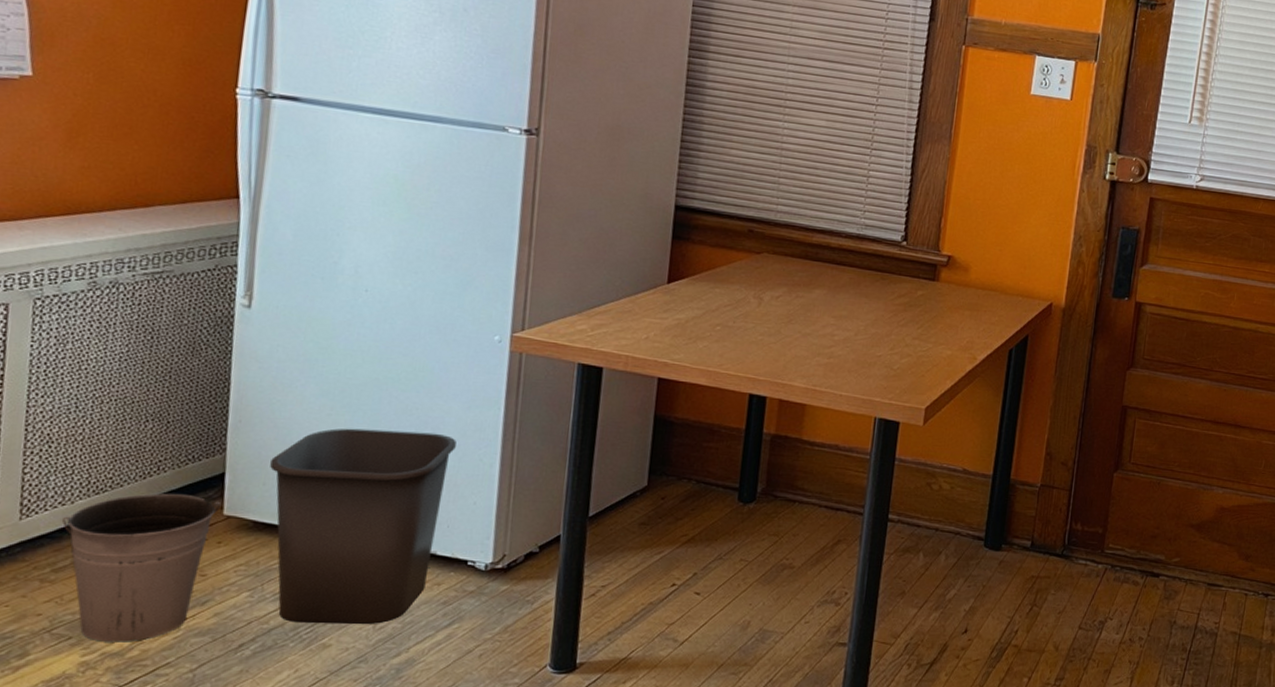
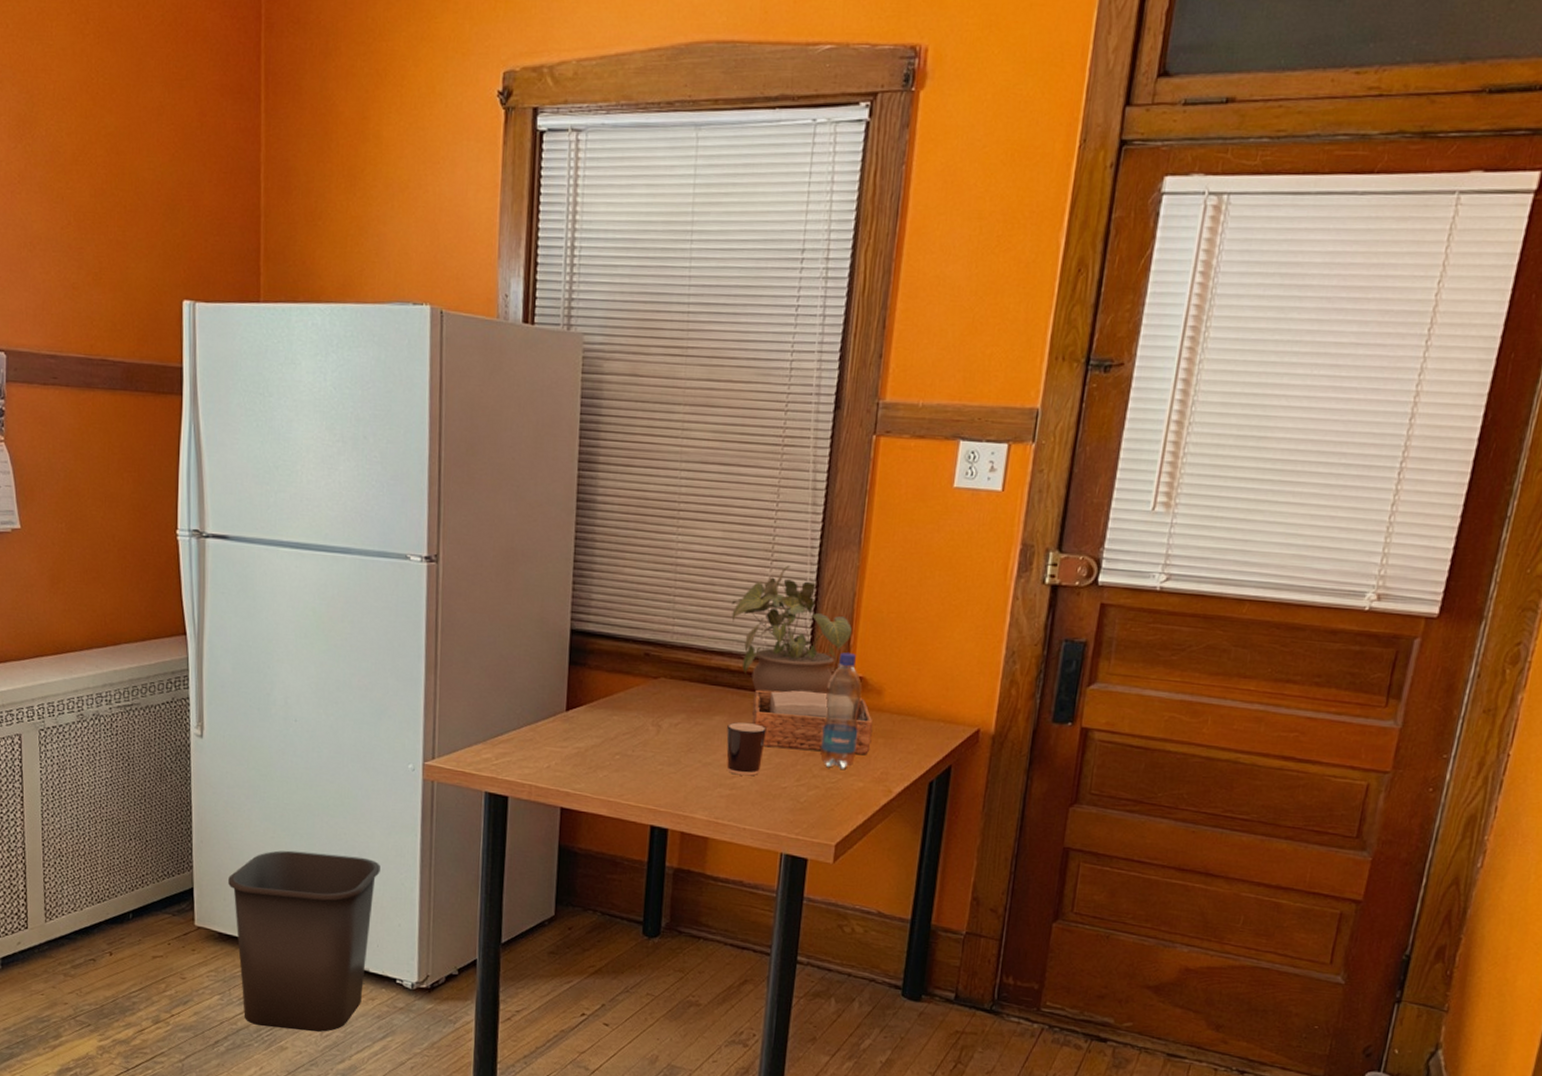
bucket: present [61,493,222,642] -> none [75,904,193,1032]
mug: none [825,295,864,346] -> present [726,722,766,776]
potted plant: none [833,154,943,271] -> present [731,565,853,694]
napkin holder: none [850,265,961,326] -> present [752,689,873,756]
bottle: none [913,233,951,339] -> present [820,652,863,769]

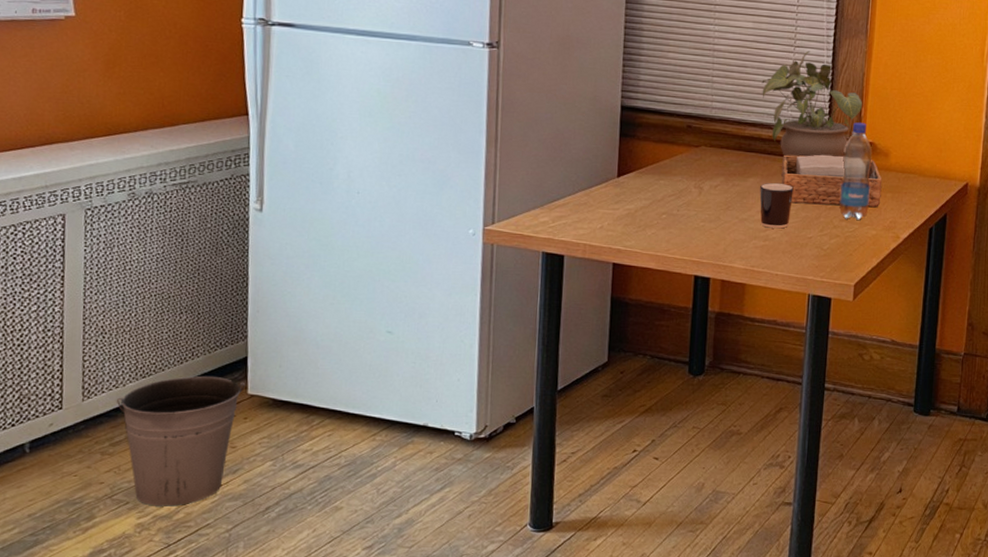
bucket: none [75,904,193,1032] -> present [116,375,246,506]
waste bin: present [228,850,380,1032] -> none [284,315,441,490]

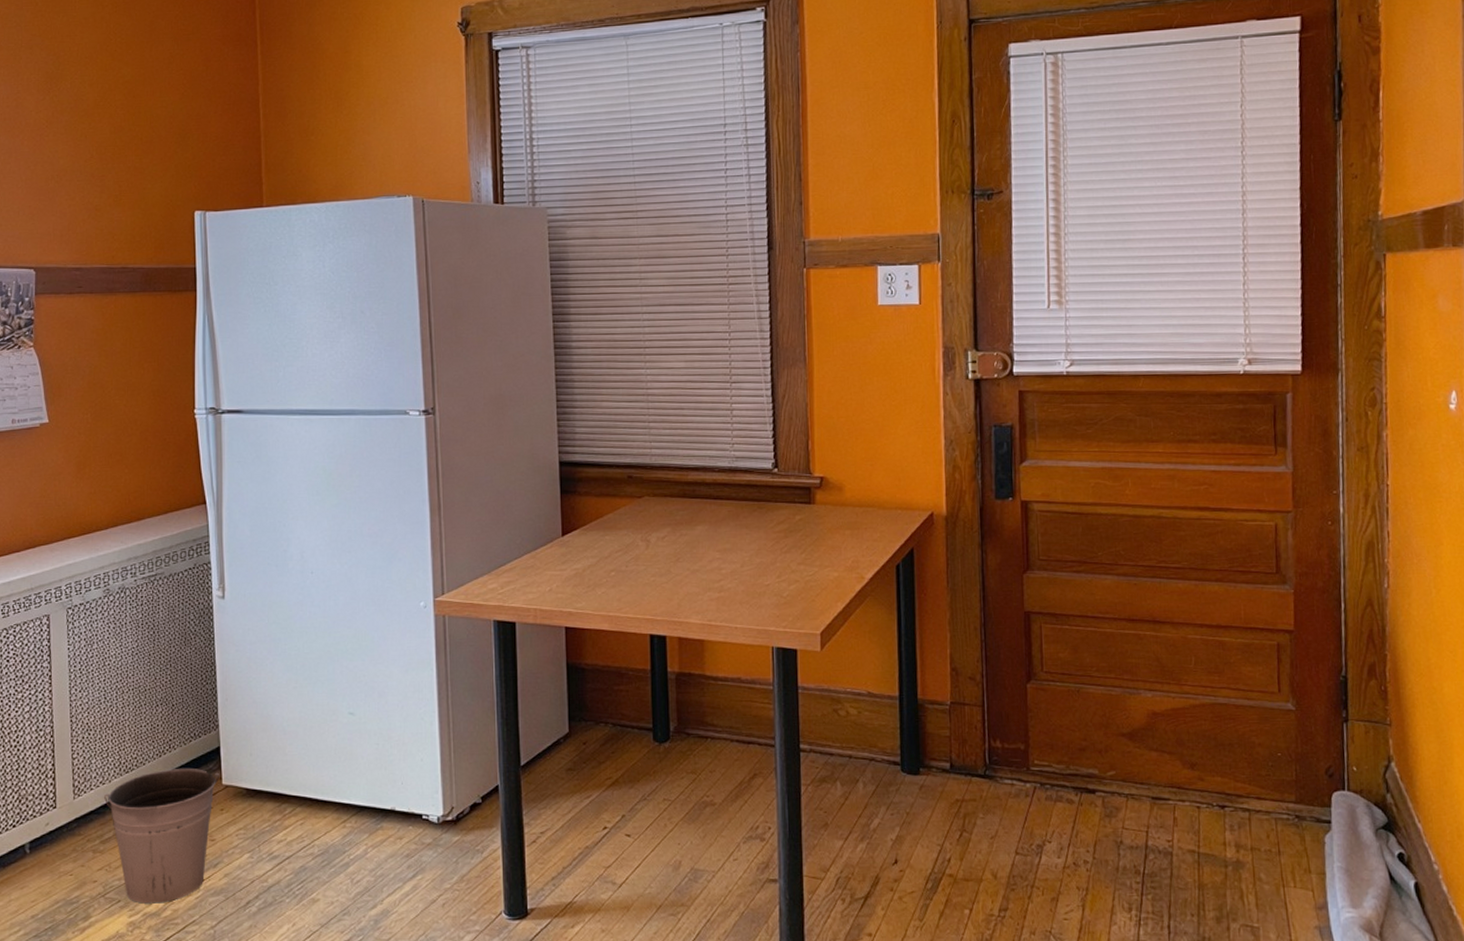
mug: present [759,182,794,229] -> none [709,528,745,578]
potted plant: present [761,51,863,157] -> none [700,385,809,499]
napkin holder: present [781,154,882,208] -> none [730,494,840,550]
bottle: present [839,122,873,220] -> none [793,456,827,562]

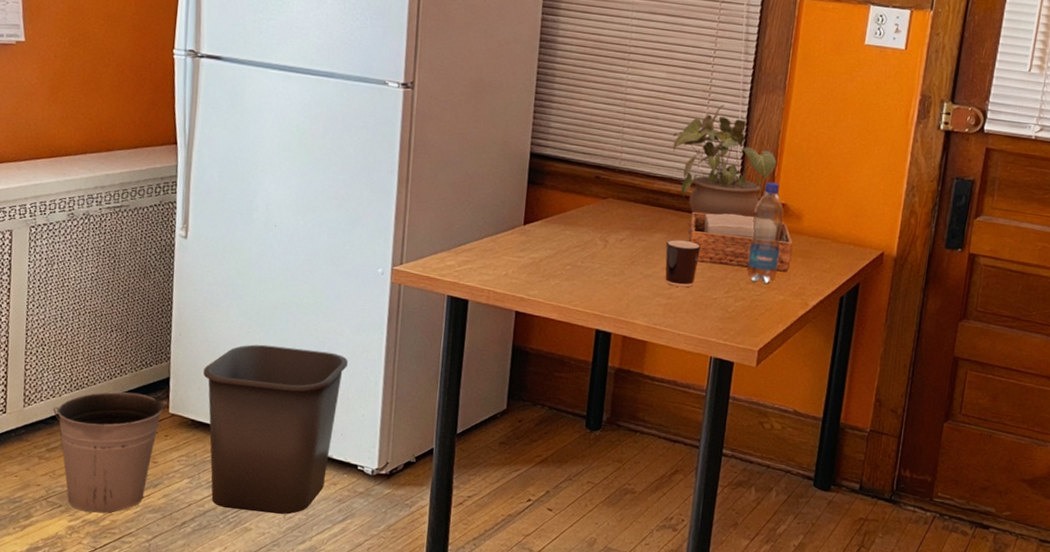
waste bin: none [254,697,400,881] -> present [203,344,348,515]
potted plant: none [700,385,809,499] -> present [673,104,777,217]
mug: none [709,528,745,578] -> present [665,239,701,288]
napkin holder: none [730,494,840,550] -> present [688,211,793,272]
bottle: none [793,456,827,562] -> present [747,181,785,284]

